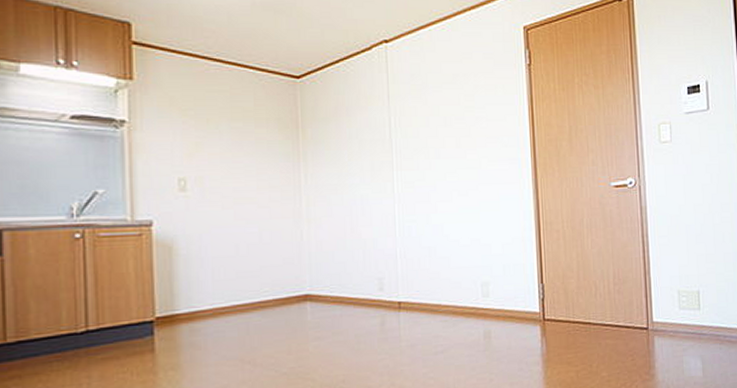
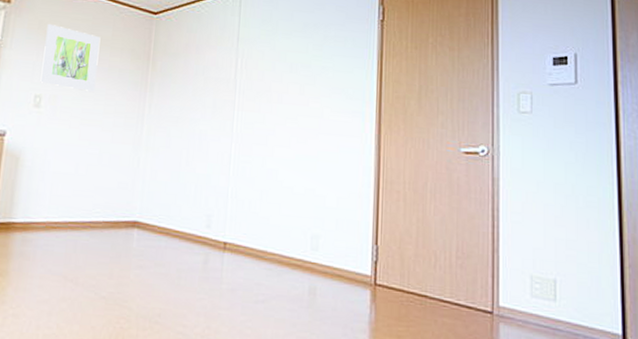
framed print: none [180,100,244,168] -> present [40,24,101,92]

